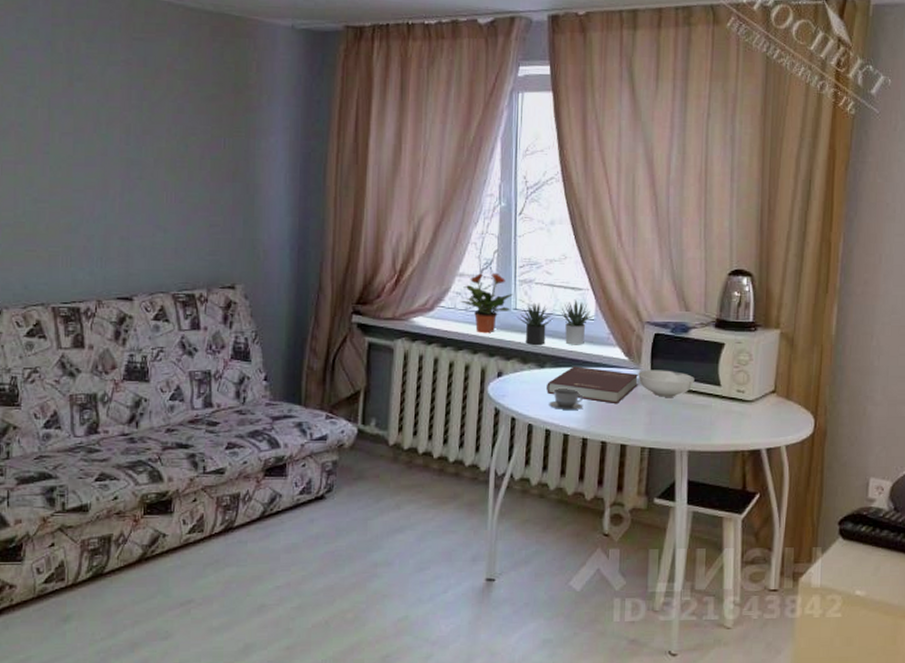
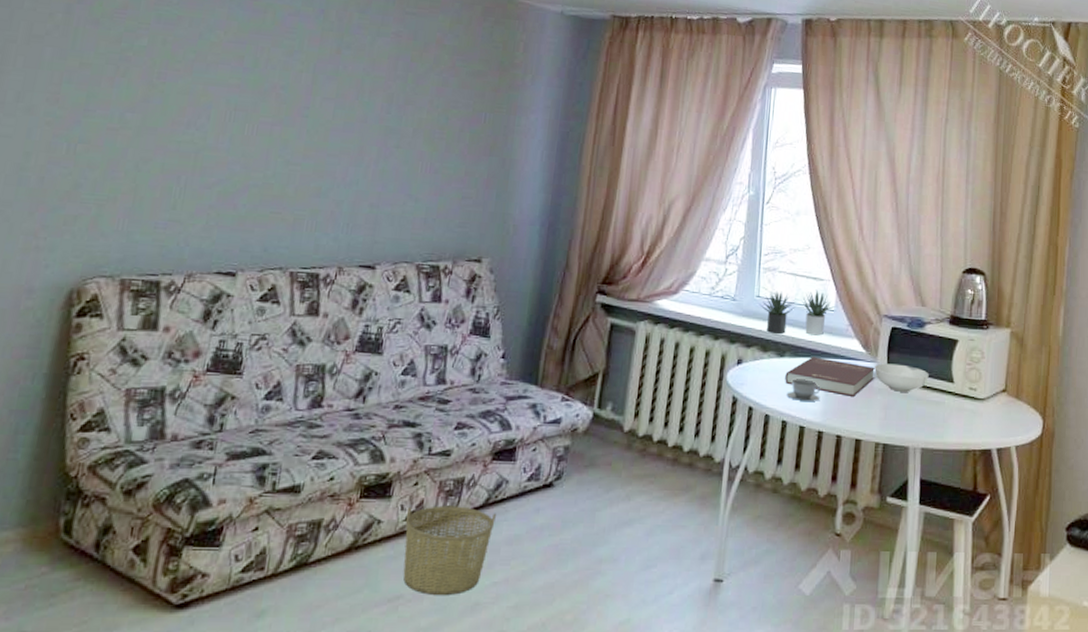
basket: none [188,519,273,599] -> present [403,505,496,595]
potted plant: present [460,272,513,334] -> none [705,259,757,320]

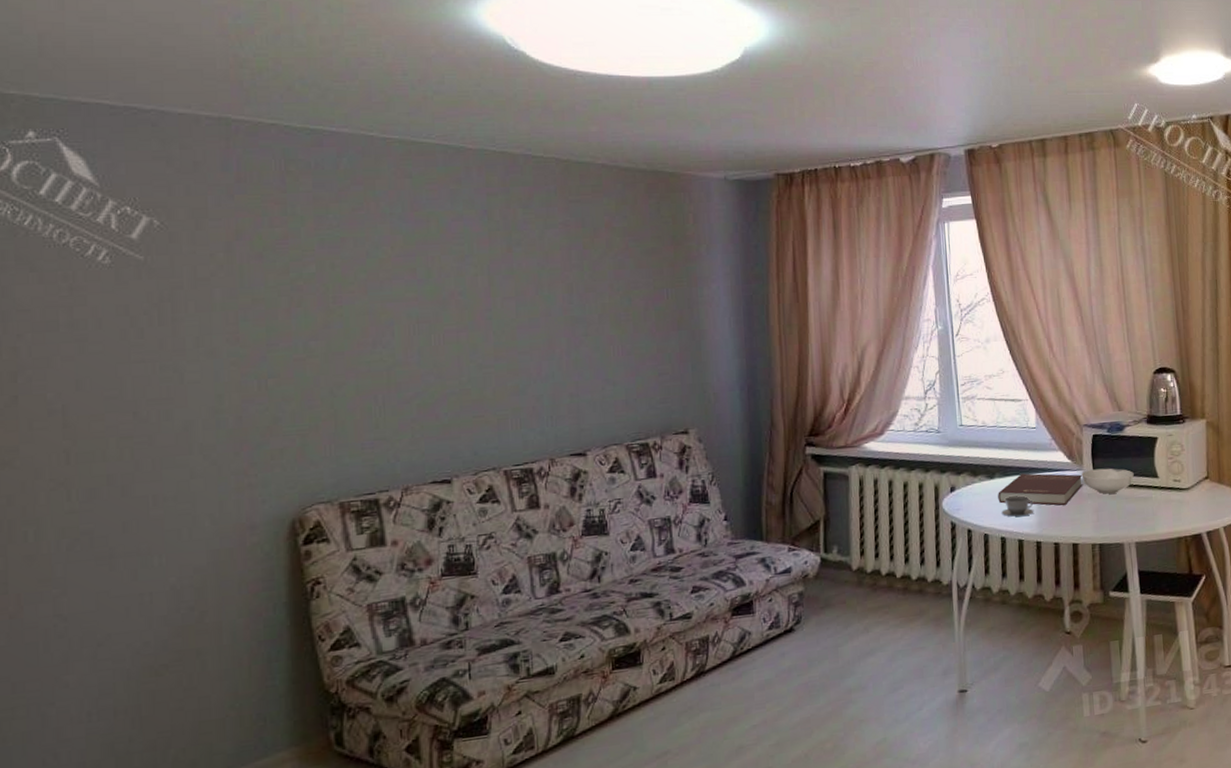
basket: present [403,505,496,595] -> none [659,662,745,746]
succulent plant: present [759,289,835,336] -> none [963,410,1036,459]

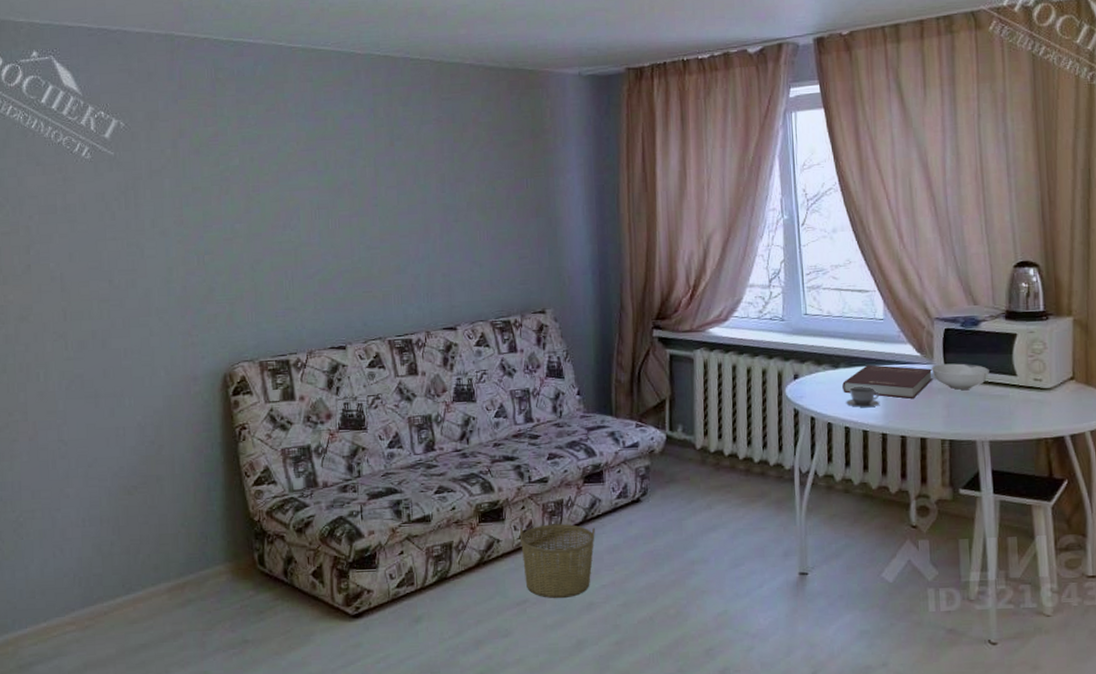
basket: none [659,662,745,746] -> present [519,523,595,598]

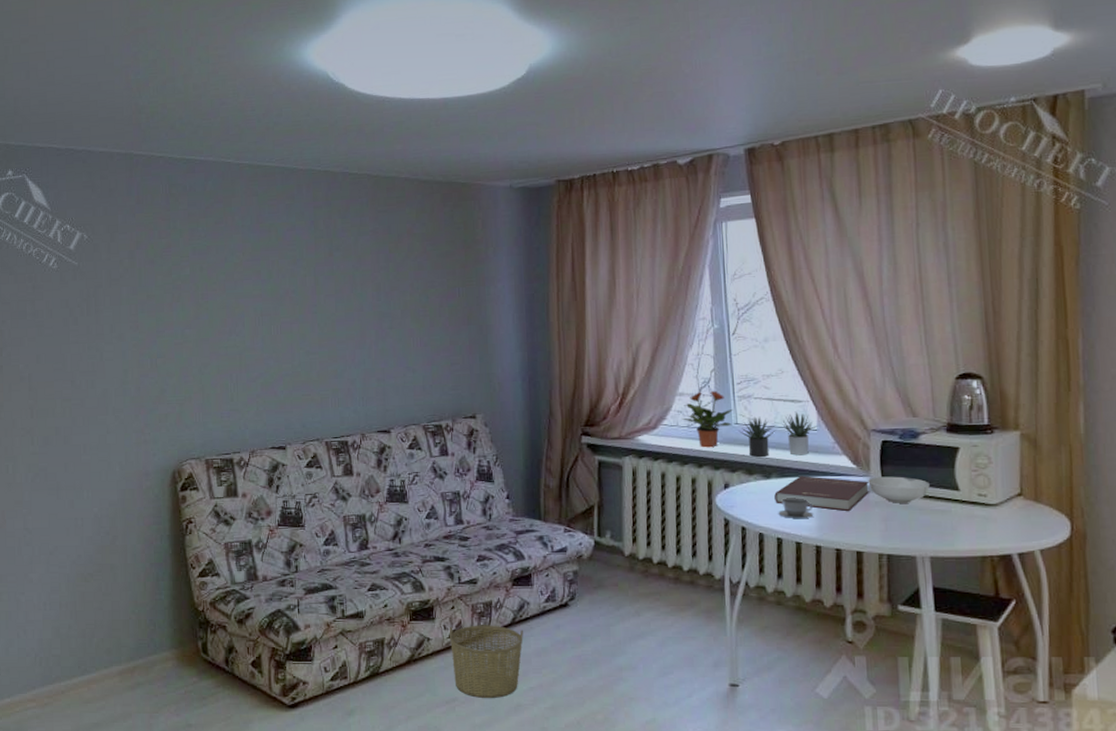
potted plant: none [752,281,802,339] -> present [682,390,733,448]
succulent plant: none [807,301,884,348] -> present [738,411,818,458]

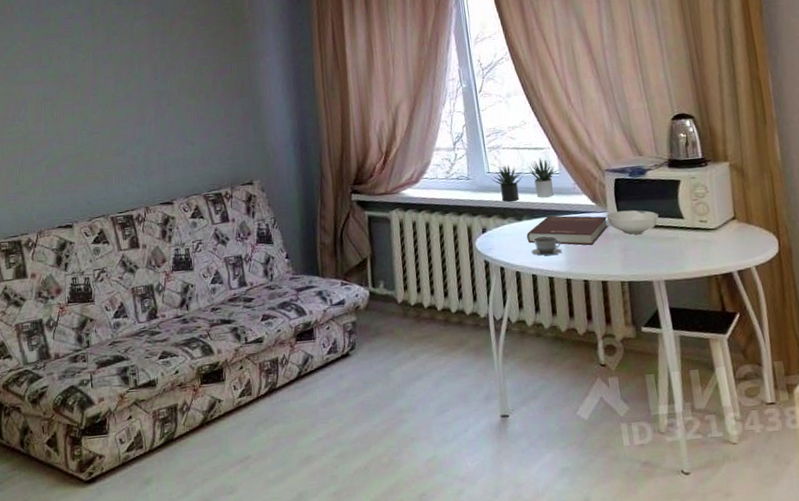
basket: present [449,625,523,698] -> none [239,380,310,454]
potted plant: present [682,390,733,448] -> none [440,144,485,197]

